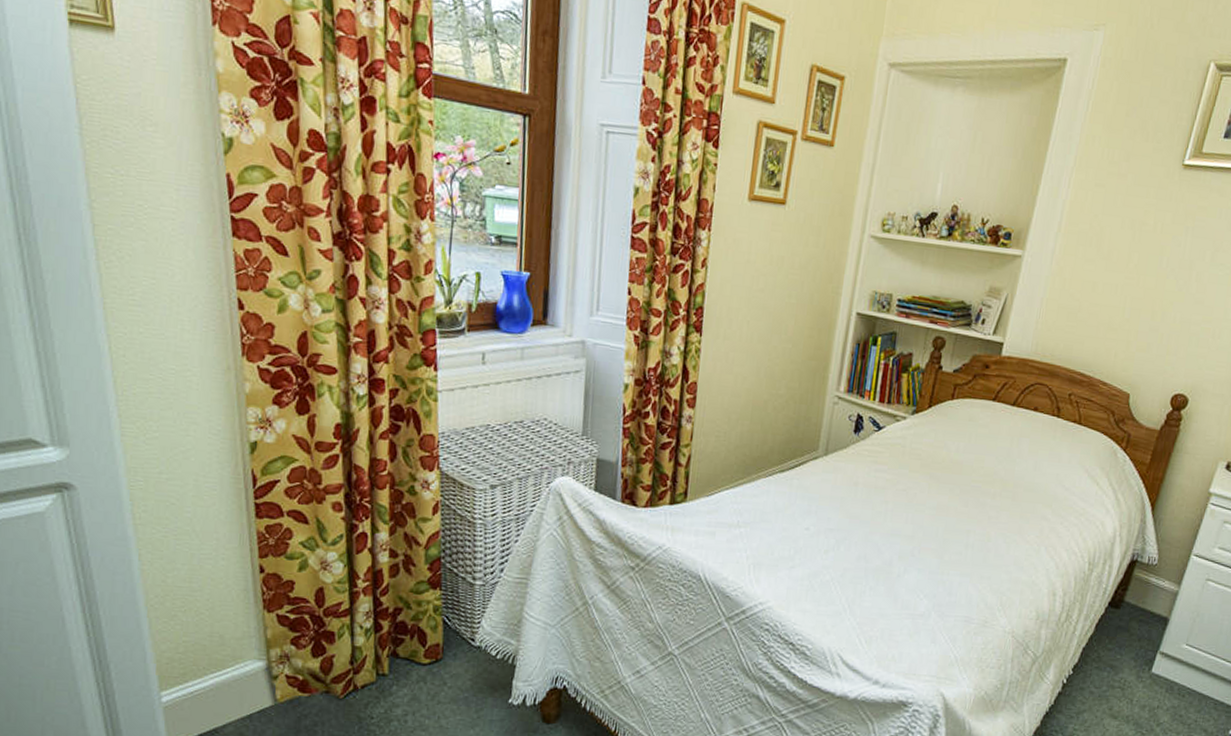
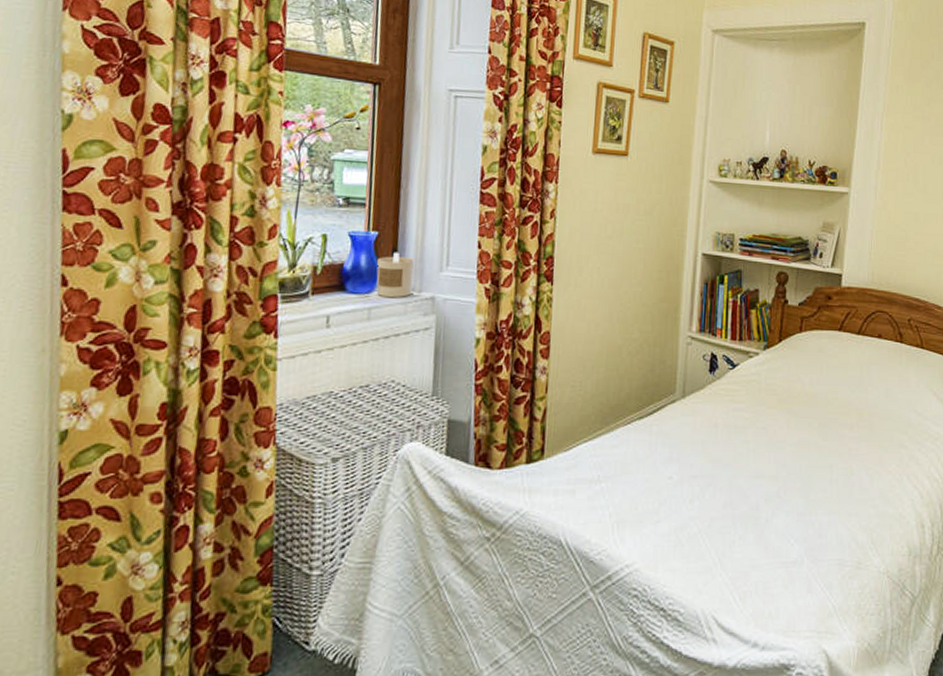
candle: none [528,293,566,340] -> present [376,252,415,298]

